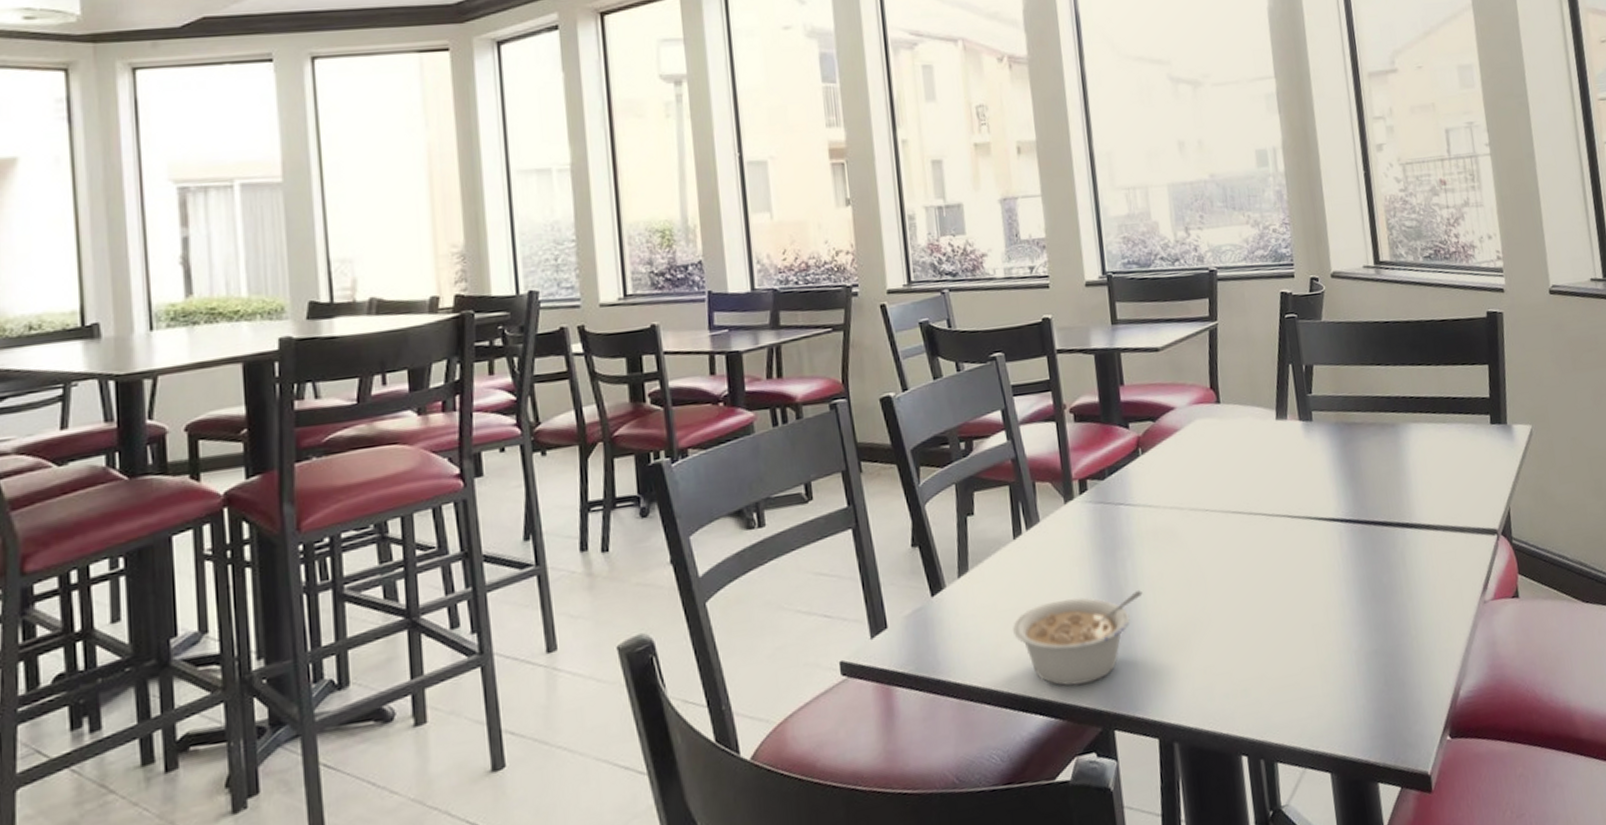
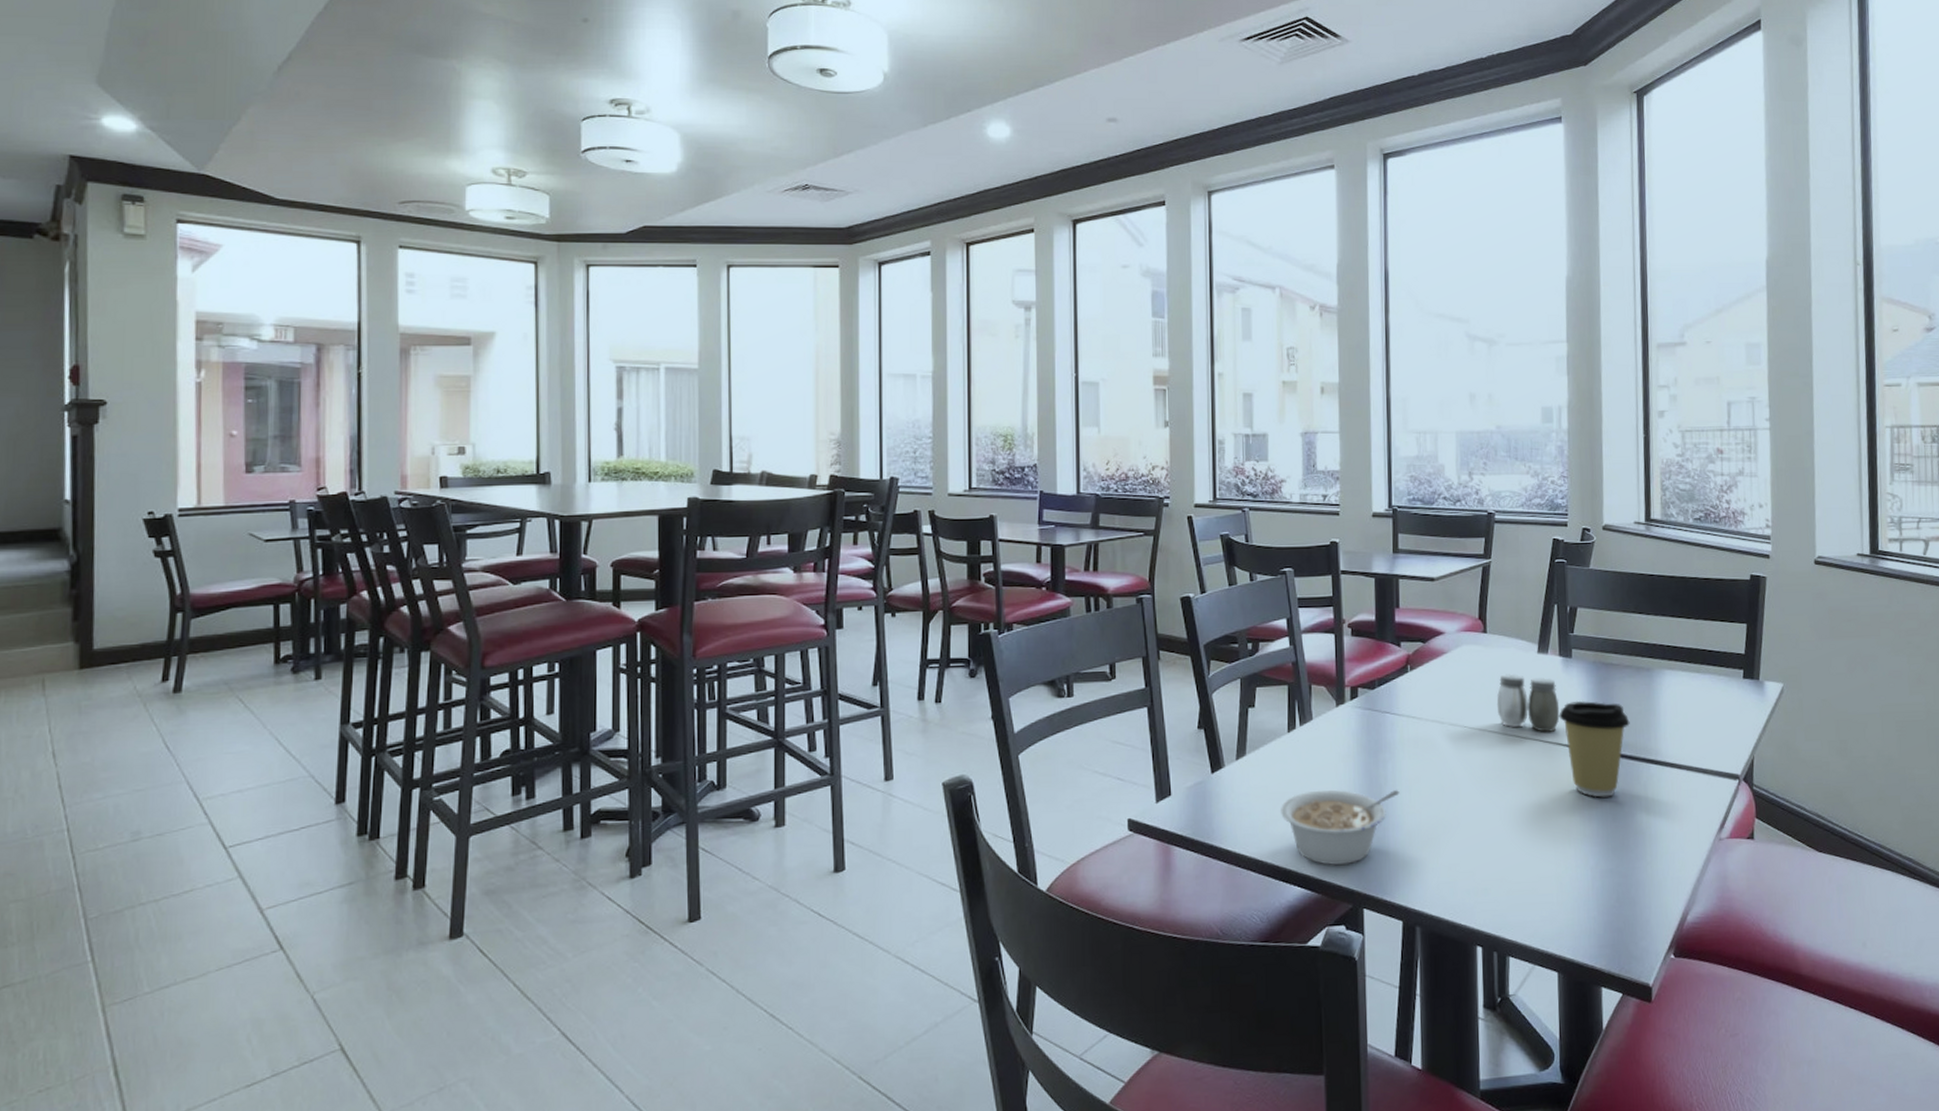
salt and pepper shaker: none [1238,444,1306,507] -> present [1496,672,1560,732]
coffee cup: none [1305,465,1380,573] -> present [1559,700,1630,798]

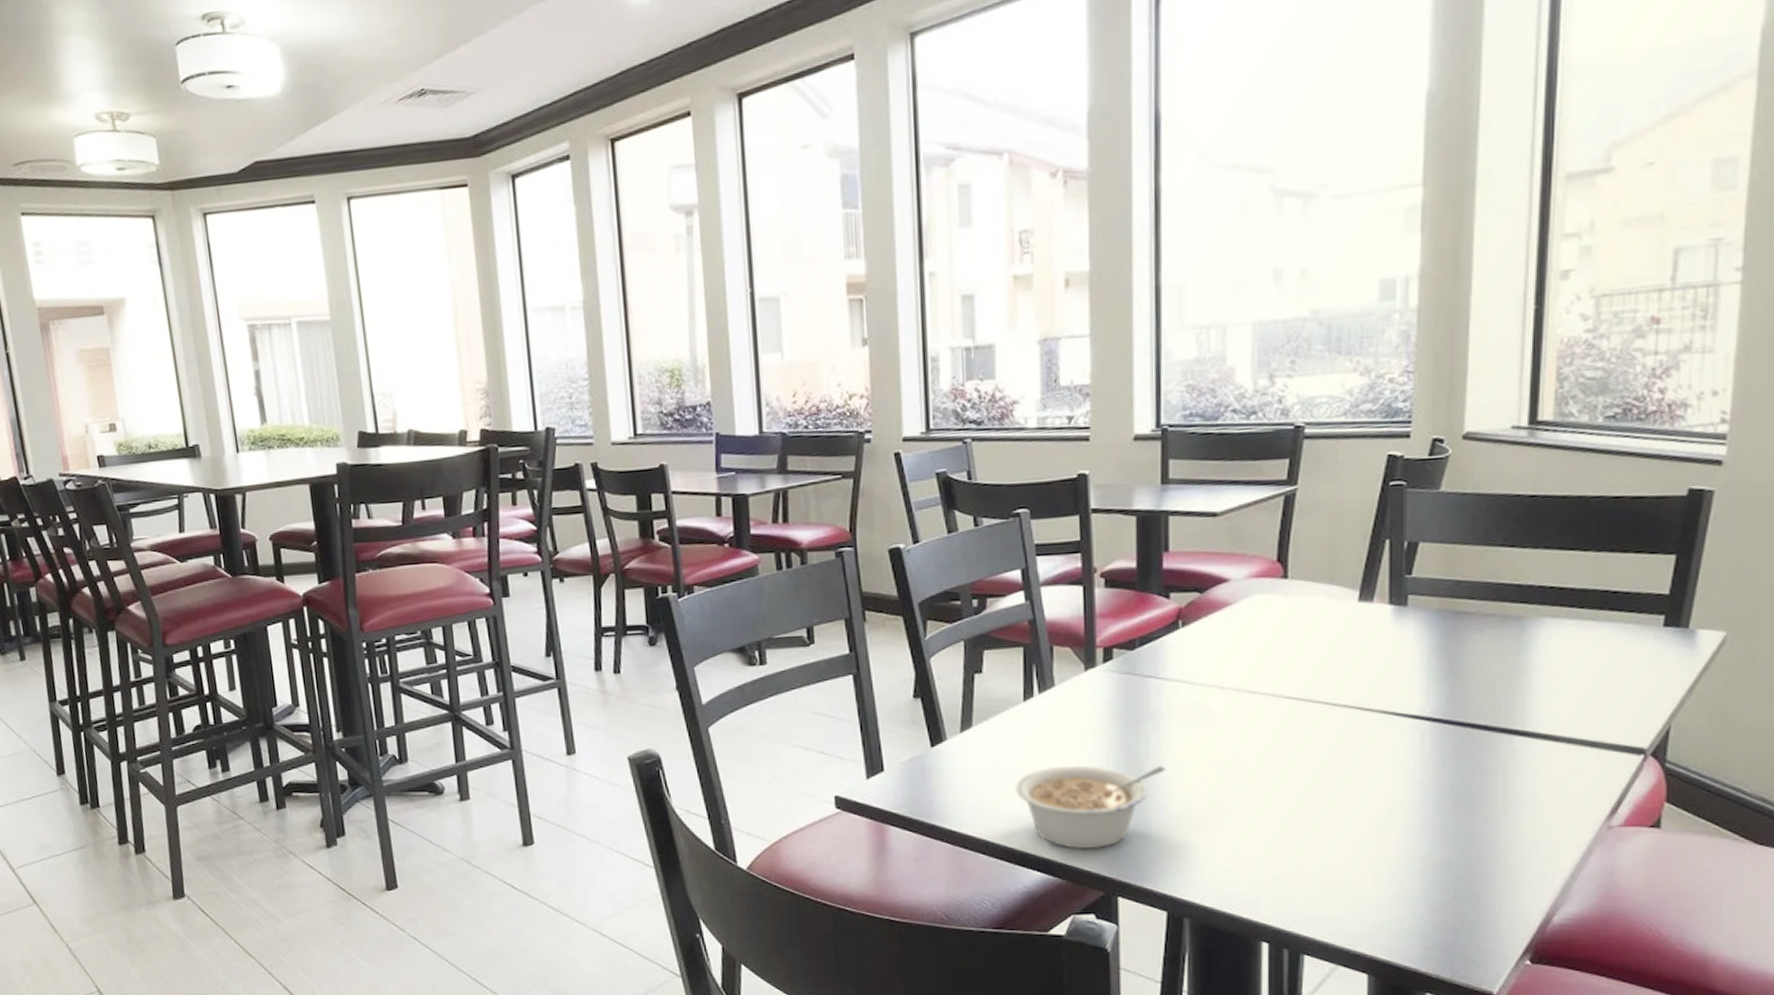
salt and pepper shaker: present [1496,672,1560,732] -> none [1298,626,1386,698]
coffee cup: present [1559,700,1630,798] -> none [1385,658,1487,776]

